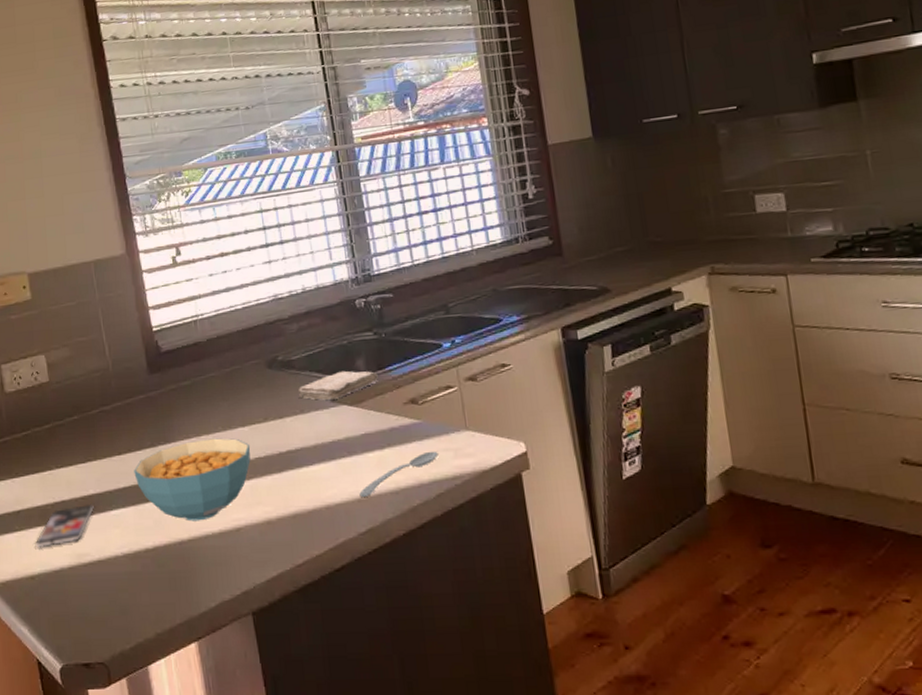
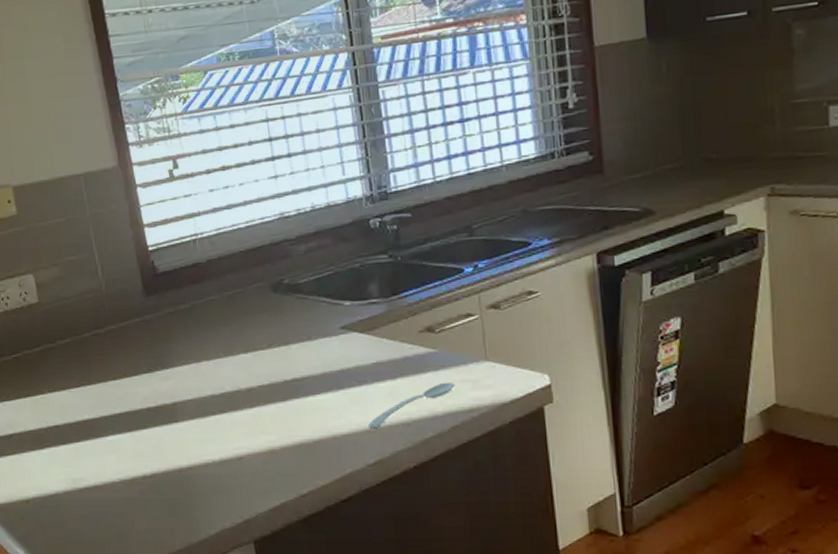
smartphone: present [36,503,94,548] -> none [29,429,89,472]
cereal bowl: present [134,438,251,522] -> none [130,364,254,449]
washcloth: present [299,370,378,400] -> none [306,295,392,327]

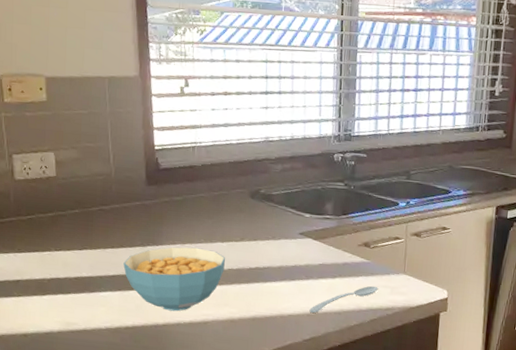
cereal bowl: none [130,364,254,449] -> present [123,247,226,312]

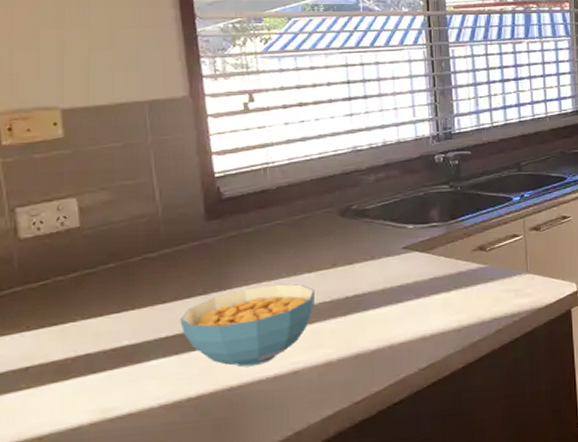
spoon: present [309,285,378,313] -> none [423,292,500,335]

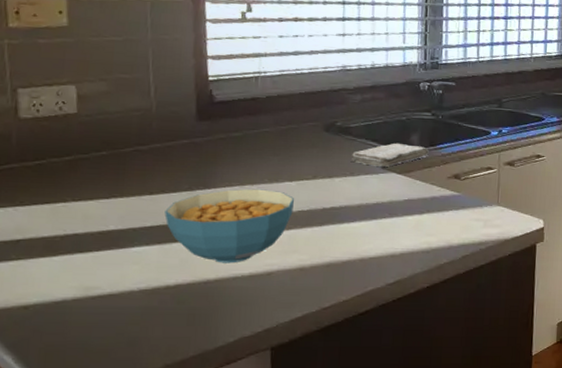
washcloth: none [371,220,450,247] -> present [352,142,429,167]

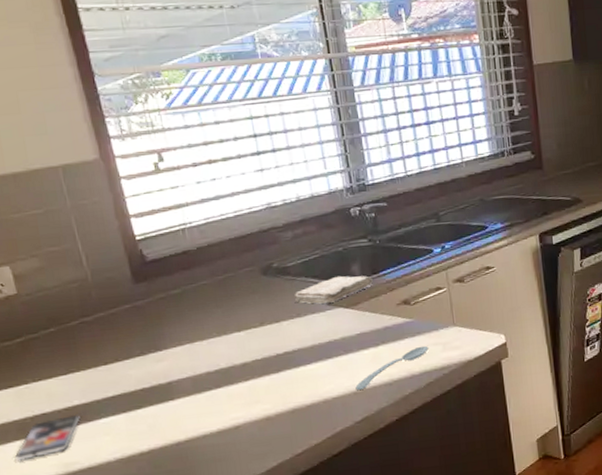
smartphone: none [35,239,112,279] -> present [15,414,80,461]
cereal bowl: present [164,188,295,264] -> none [123,343,248,424]
spoon: none [393,219,470,253] -> present [355,345,429,390]

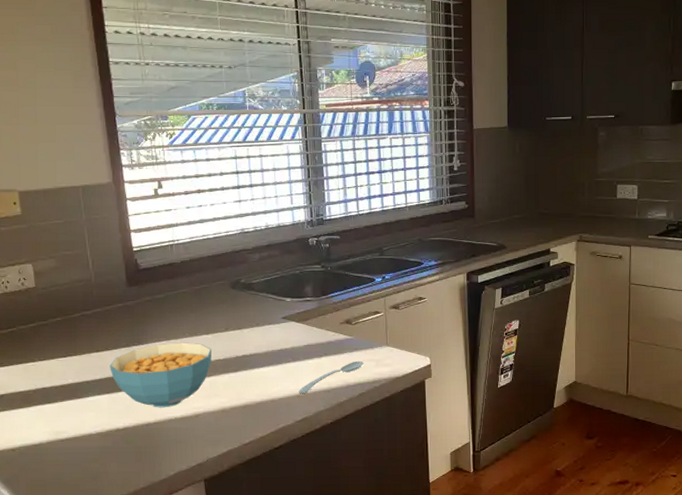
smartphone: present [15,414,80,461] -> none [18,391,72,426]
cereal bowl: none [123,343,248,424] -> present [110,342,212,408]
washcloth: present [295,275,373,304] -> none [256,294,322,317]

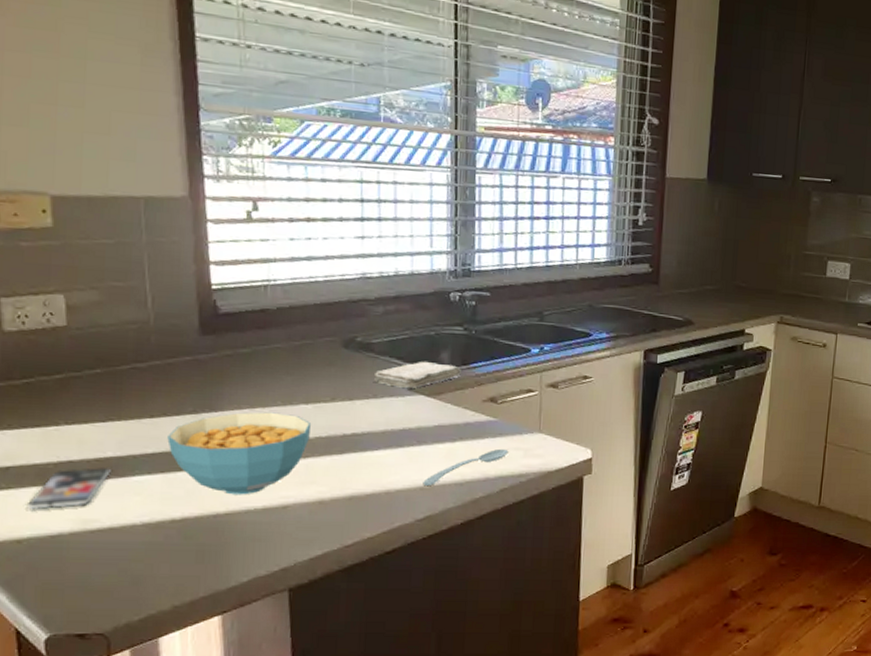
smartphone: none [18,391,72,426] -> present [28,466,111,510]
washcloth: none [256,294,322,317] -> present [374,361,461,388]

